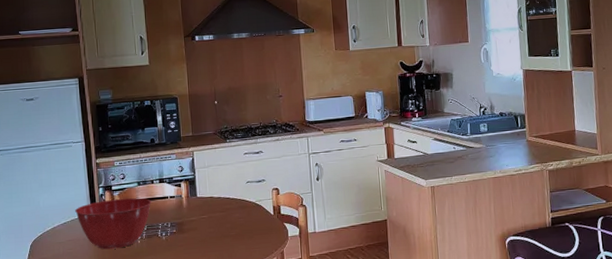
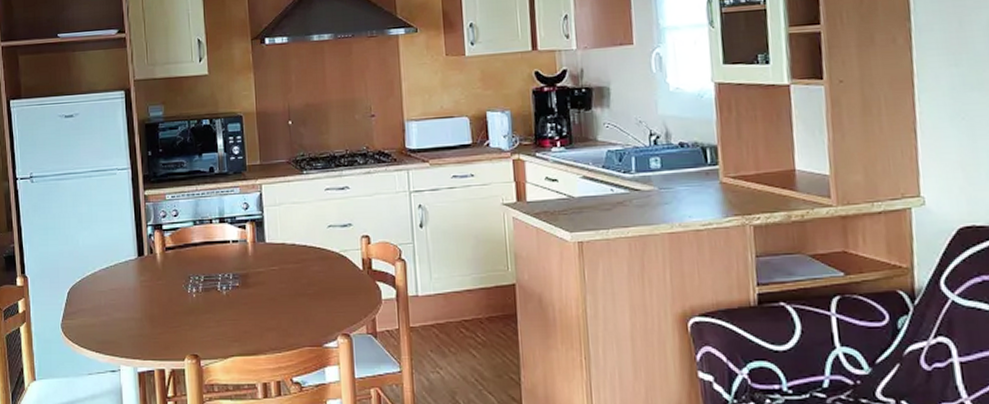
mixing bowl: present [75,198,152,250] -> none [119,240,210,303]

